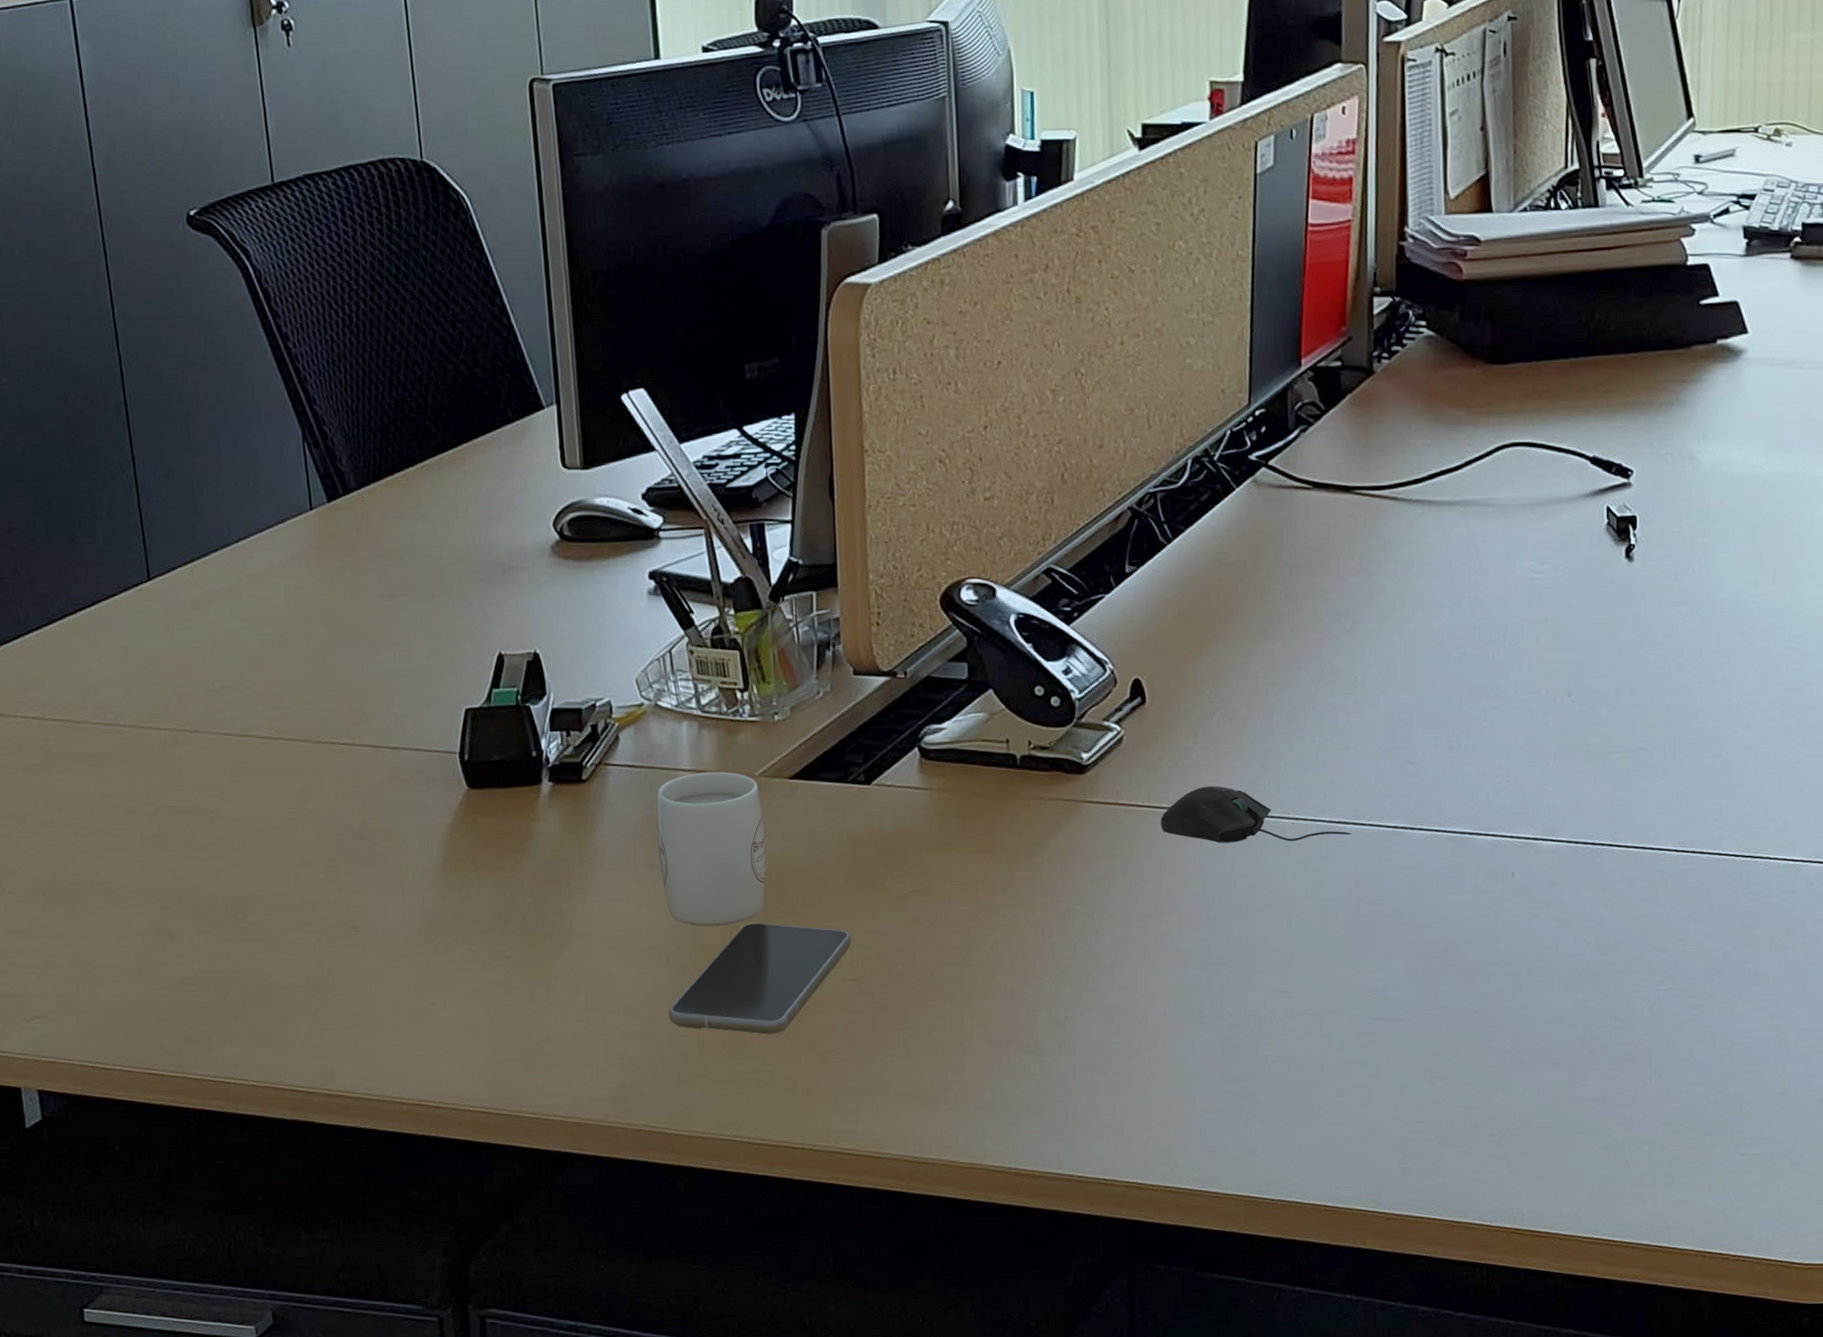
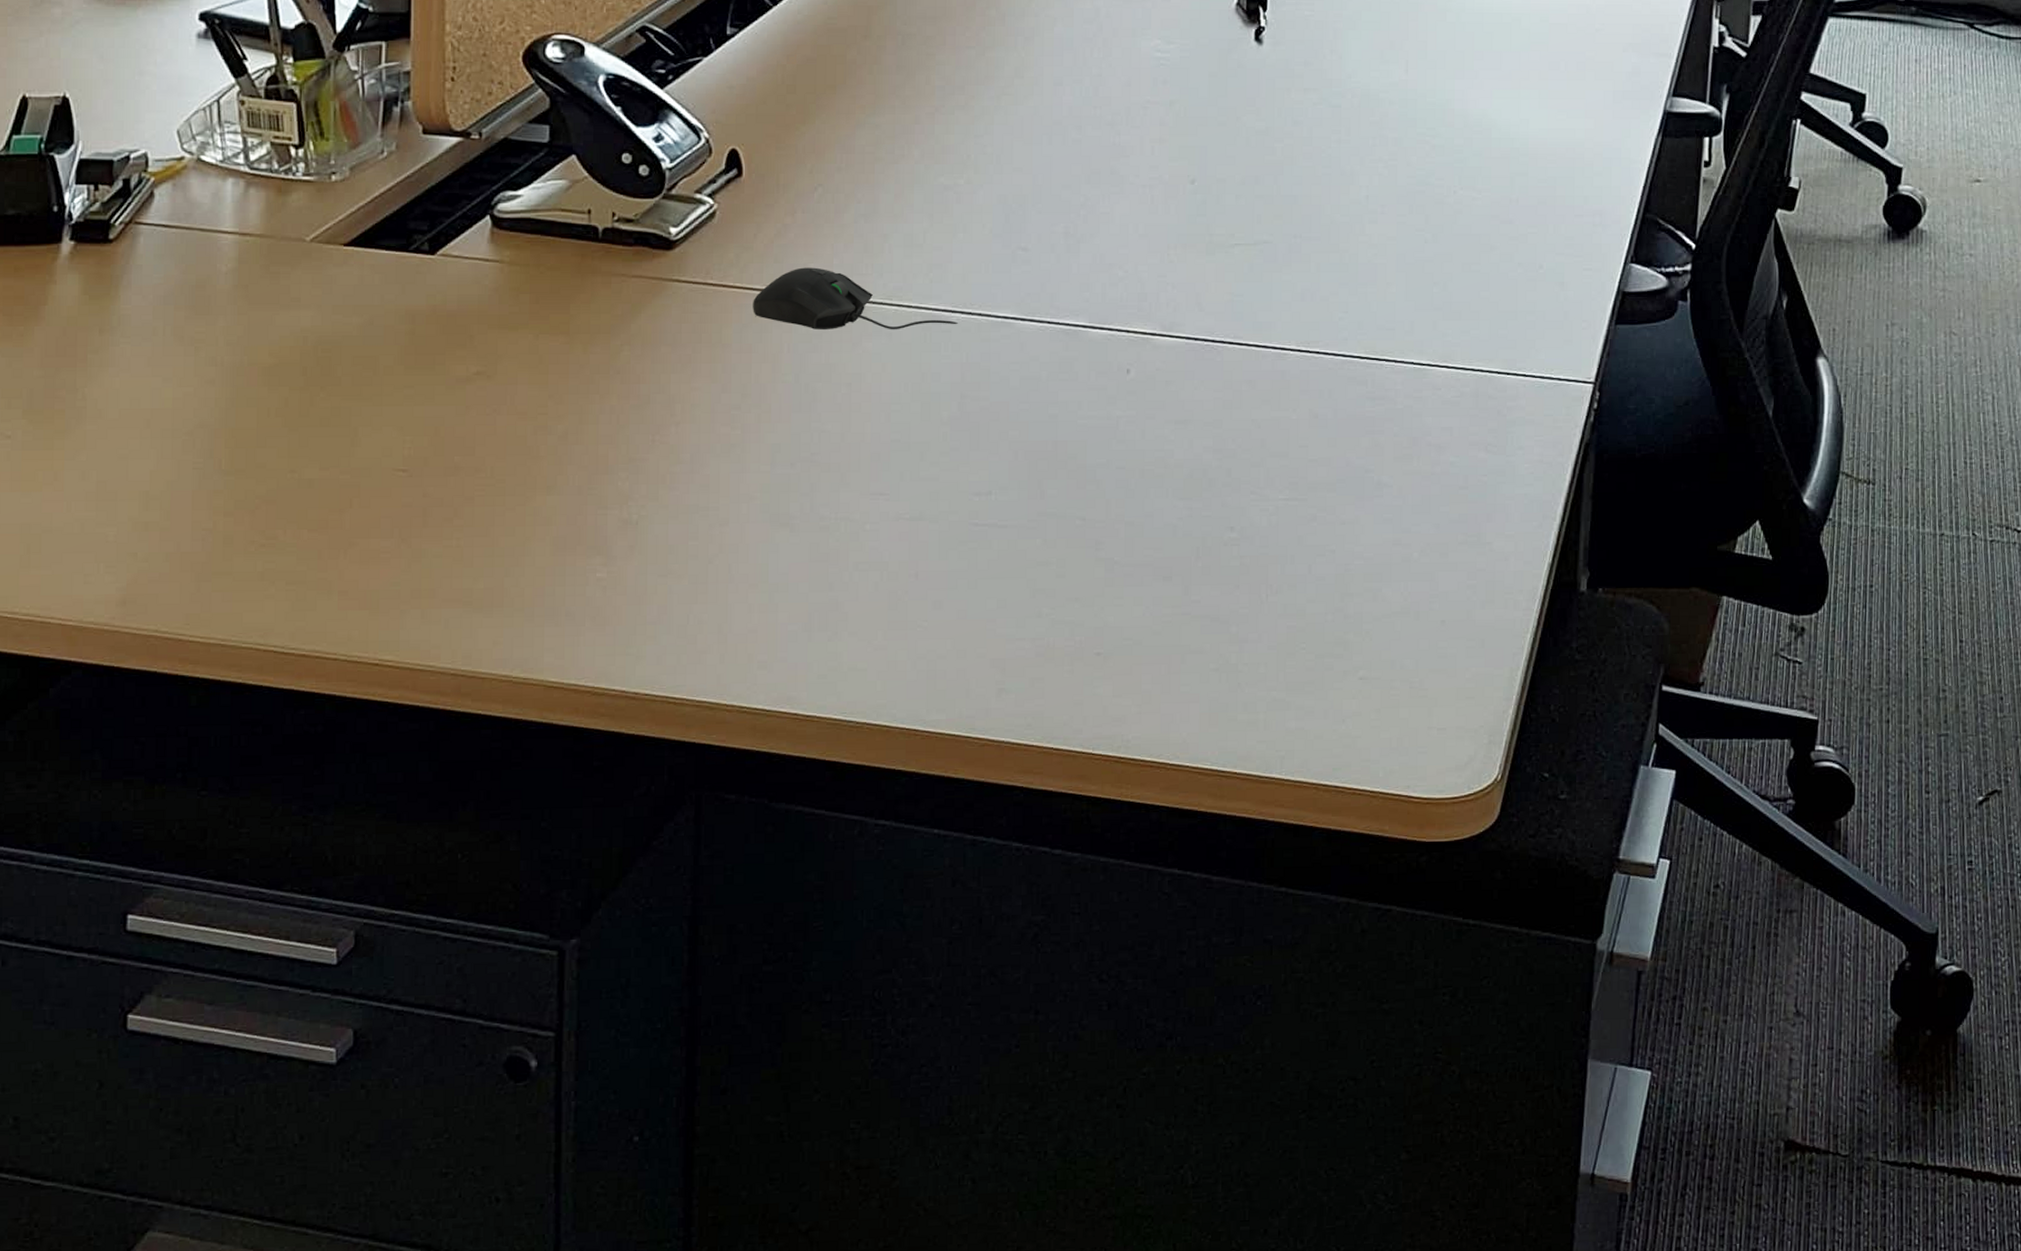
mug: present [656,771,767,927] -> none [191,235,314,408]
mobile phone: present [669,923,852,1034] -> none [192,404,404,530]

